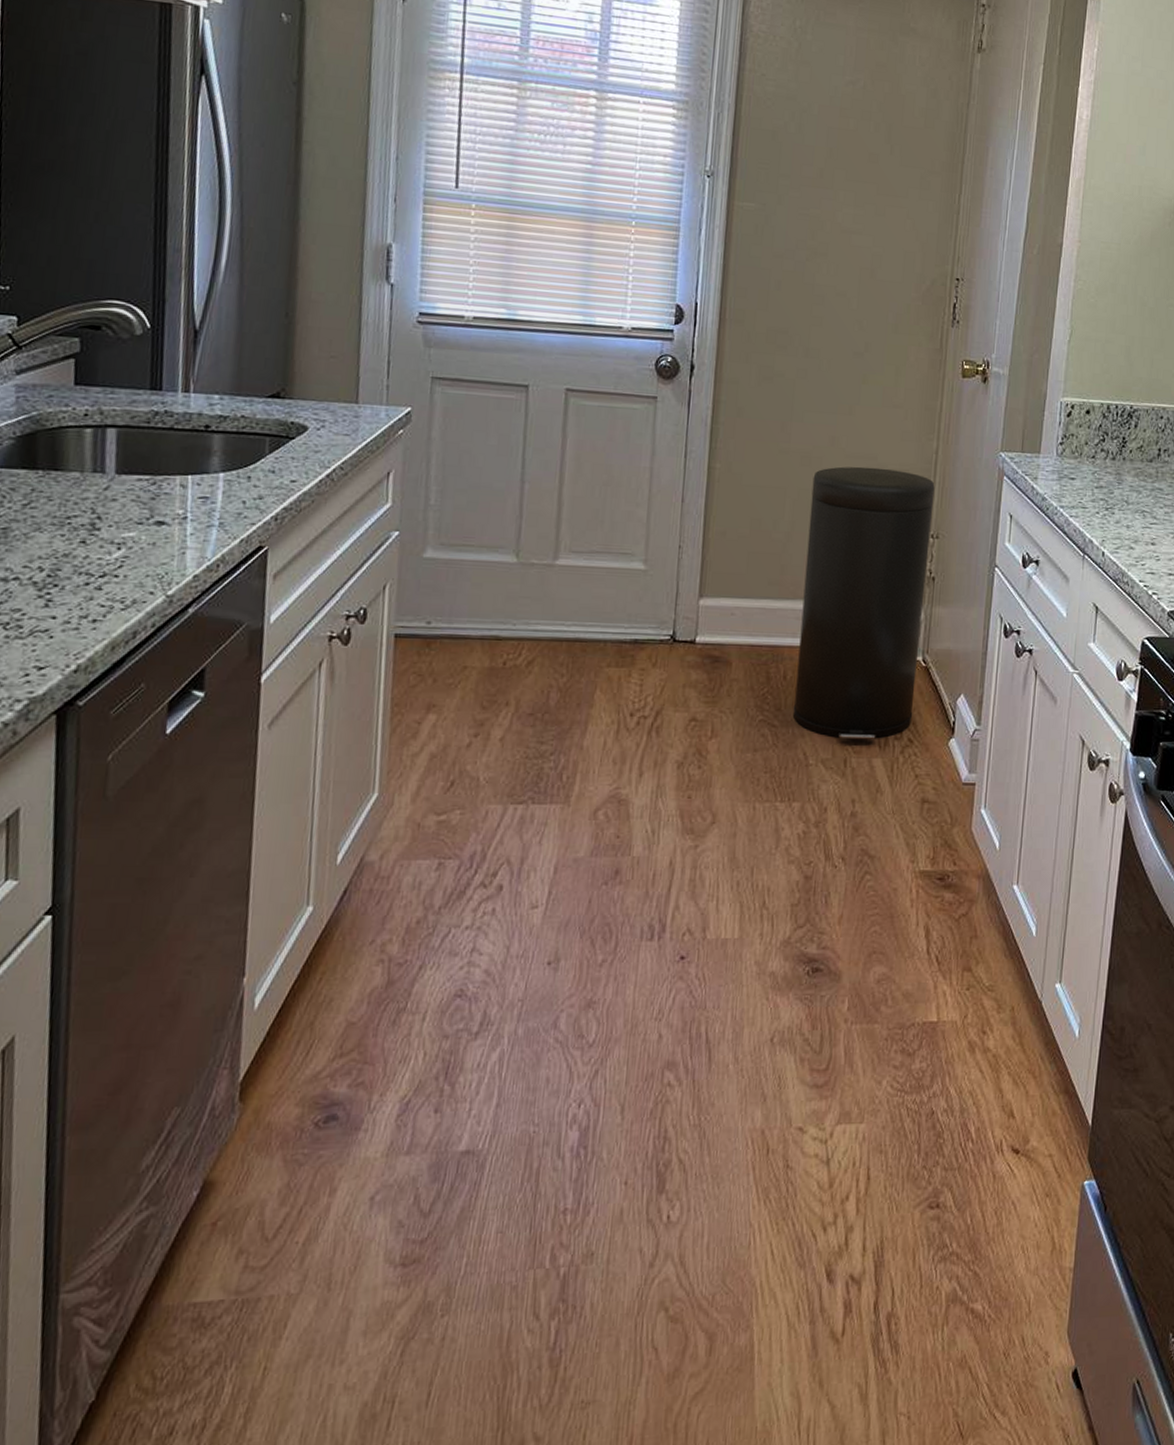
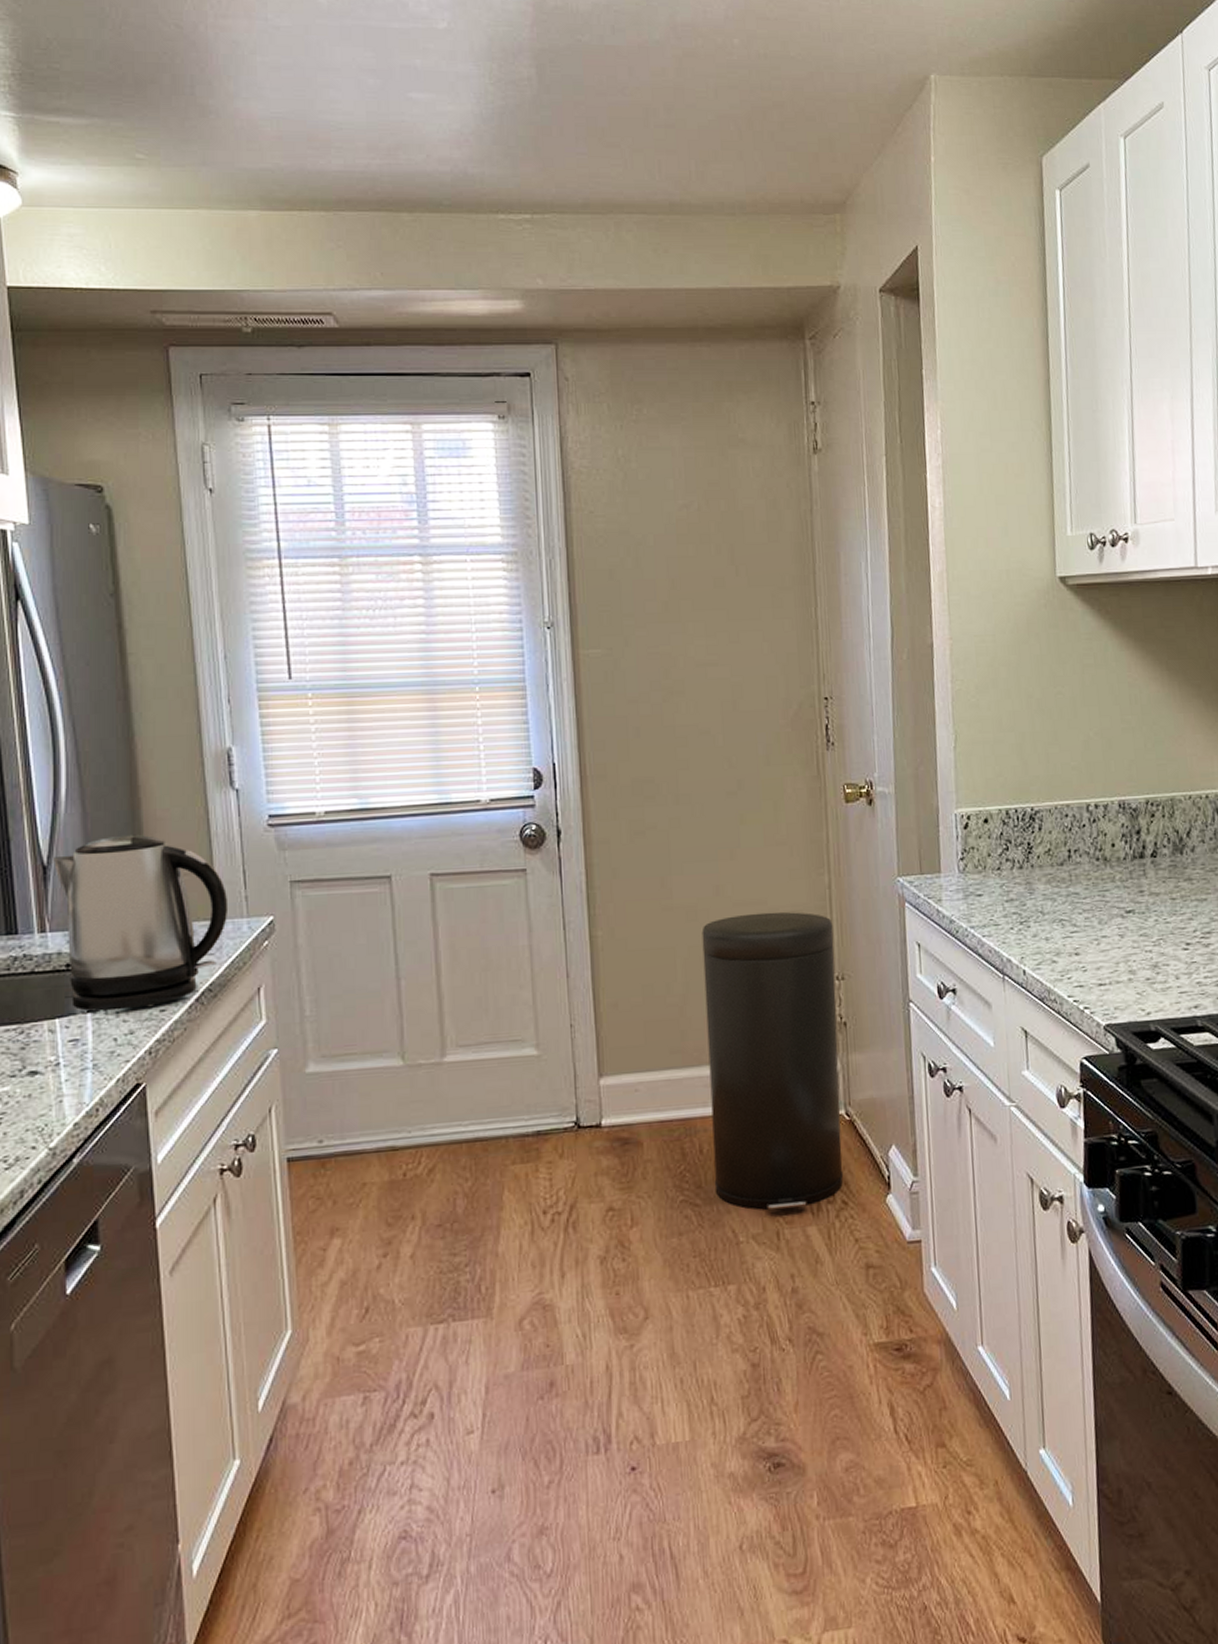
kettle: none [205,311,370,476] -> present [54,834,229,1012]

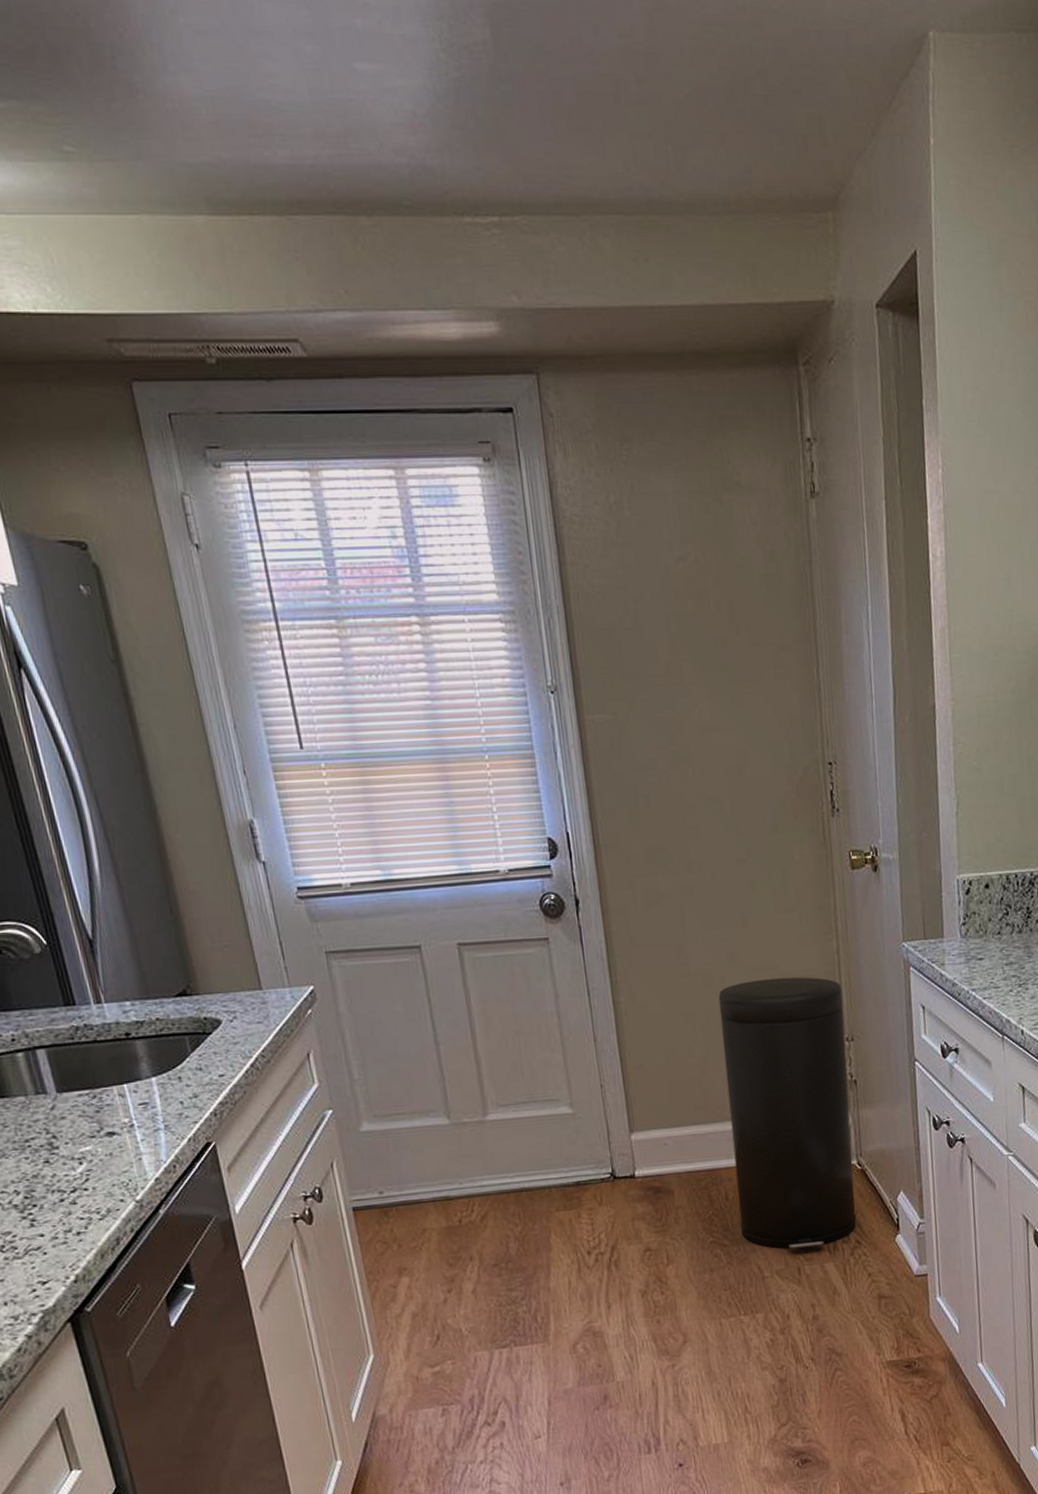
kettle: present [54,834,229,1012] -> none [98,907,271,1077]

